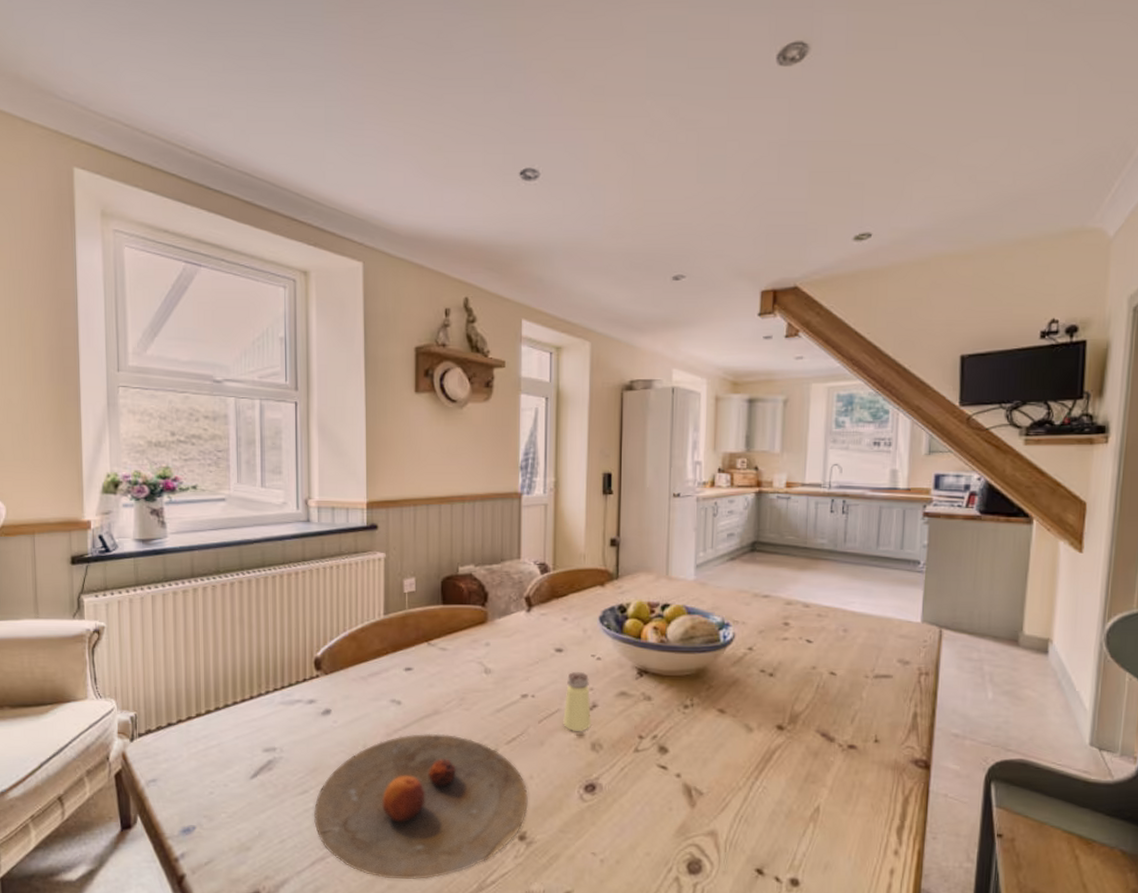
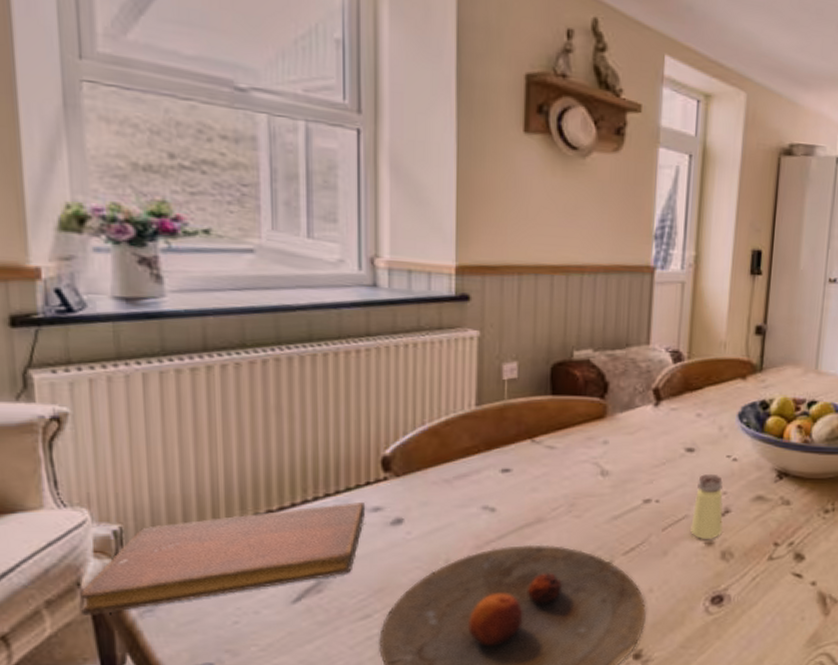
notebook: none [109,695,304,783] -> present [80,501,366,615]

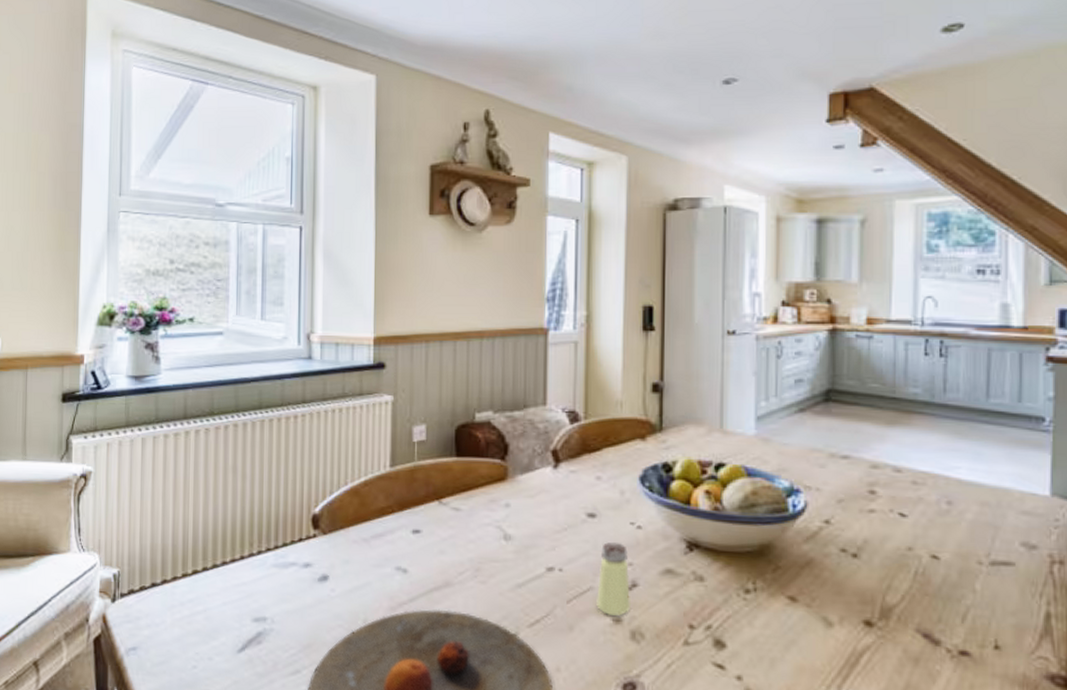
notebook: present [80,501,366,615] -> none [87,557,299,650]

